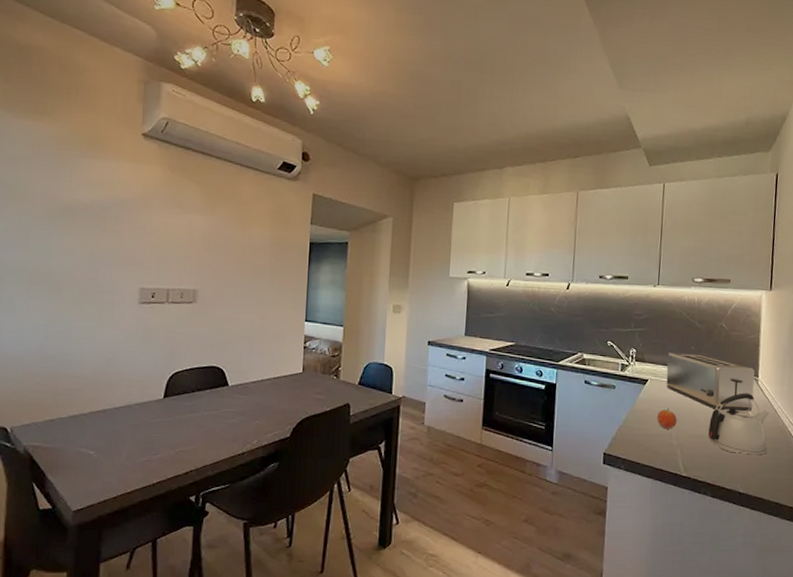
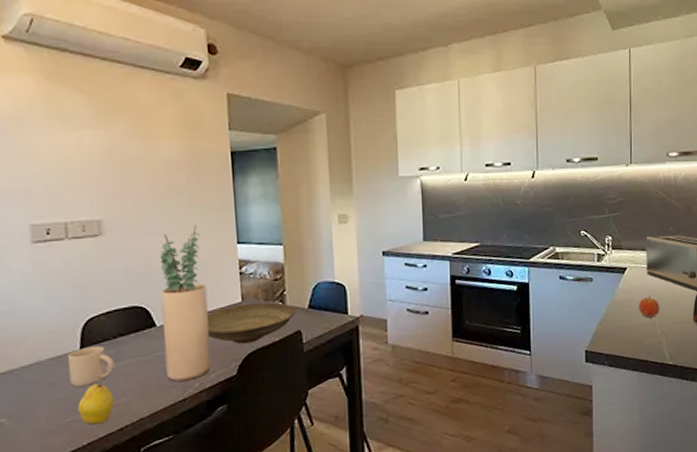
mug: none [151,397,189,432] -> present [67,346,115,388]
fruit: none [154,429,185,466] -> present [77,383,115,425]
vase: none [231,301,276,436] -> present [159,224,211,381]
decorative bowl: none [270,375,347,410] -> present [206,303,296,344]

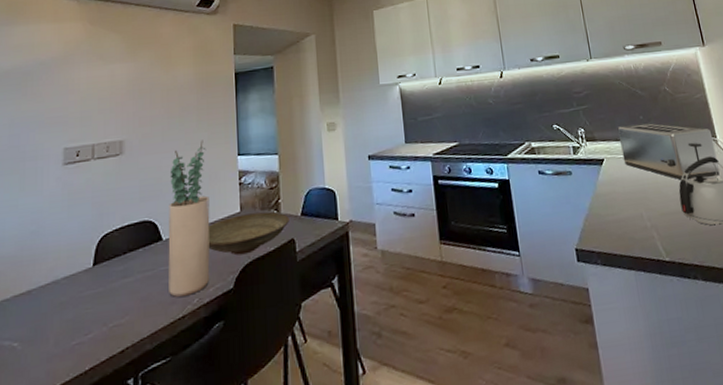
mug: present [67,346,115,388] -> none [80,262,122,307]
fruit: present [77,383,115,425] -> none [85,301,119,347]
fruit: present [638,296,660,318] -> none [622,187,646,211]

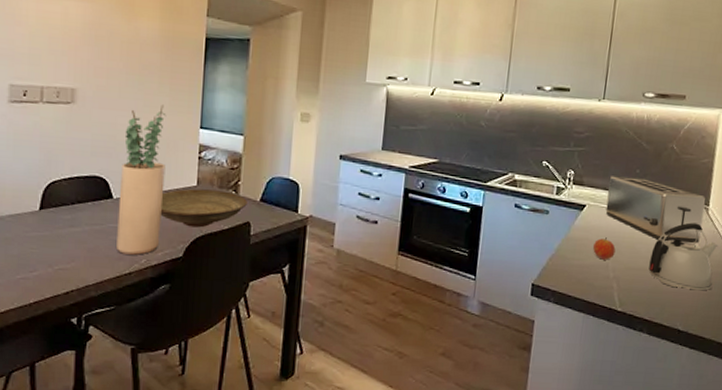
fruit: none [622,187,646,211] -> present [592,237,616,260]

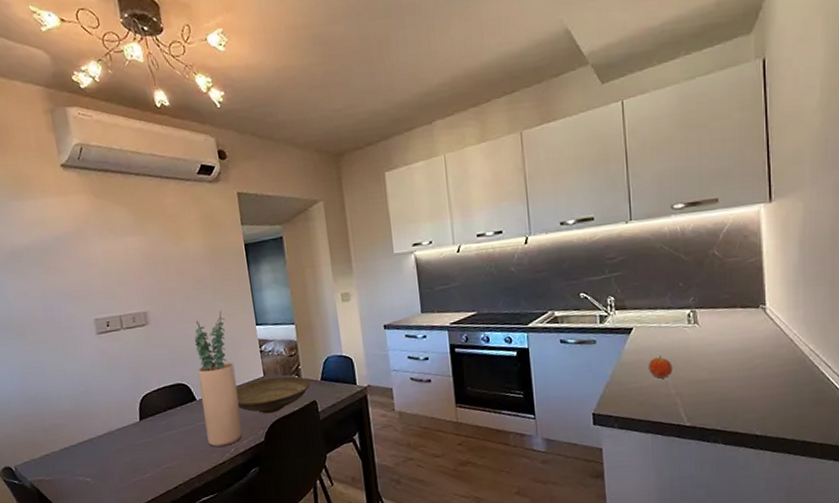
toaster: present [606,176,706,243] -> none [652,290,763,349]
kettle: present [648,222,719,291] -> none [711,324,784,394]

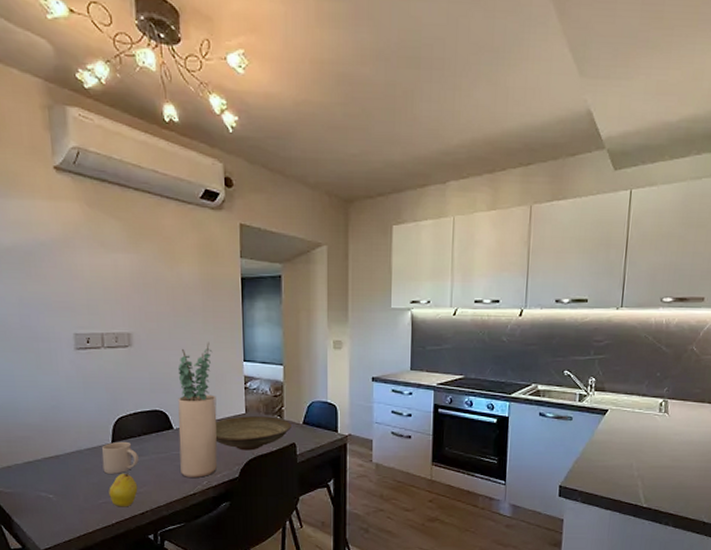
mug: none [130,418,167,453] -> present [101,441,139,475]
fruit: none [141,449,170,484] -> present [109,473,138,507]
fruit: present [647,356,673,379] -> none [616,439,639,460]

